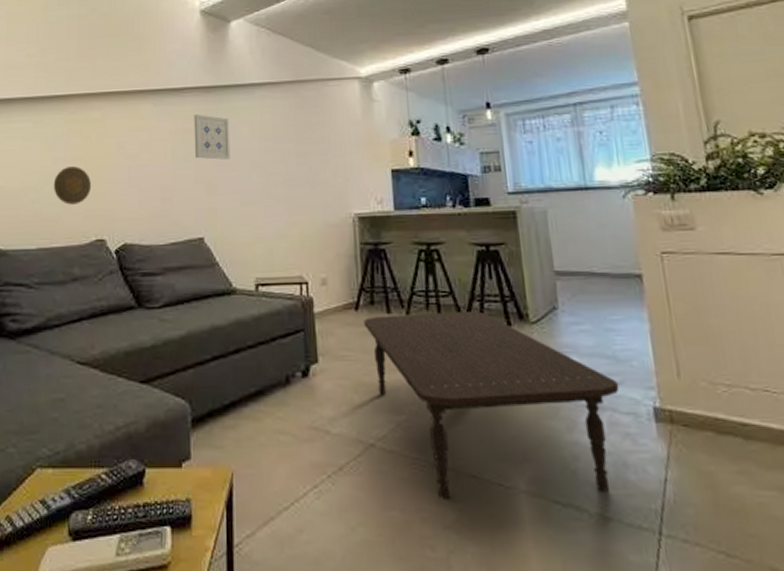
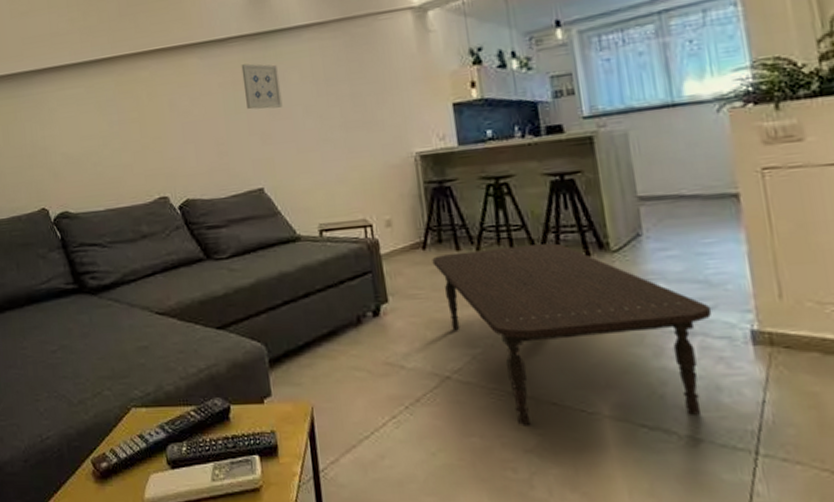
decorative plate: present [53,166,92,205] -> none [112,127,149,166]

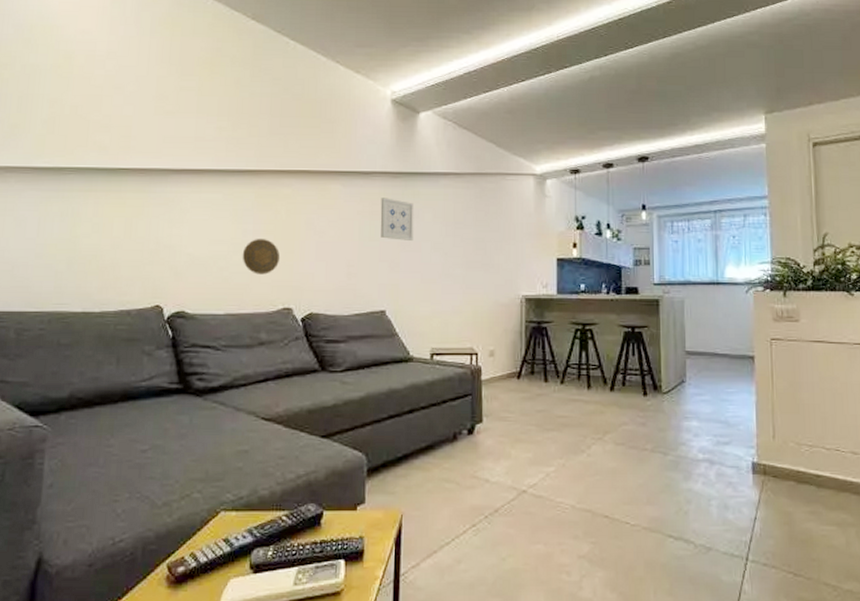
decorative plate: none [112,127,149,166] -> present [242,239,281,275]
coffee table: present [432,243,712,427] -> none [524,382,728,536]

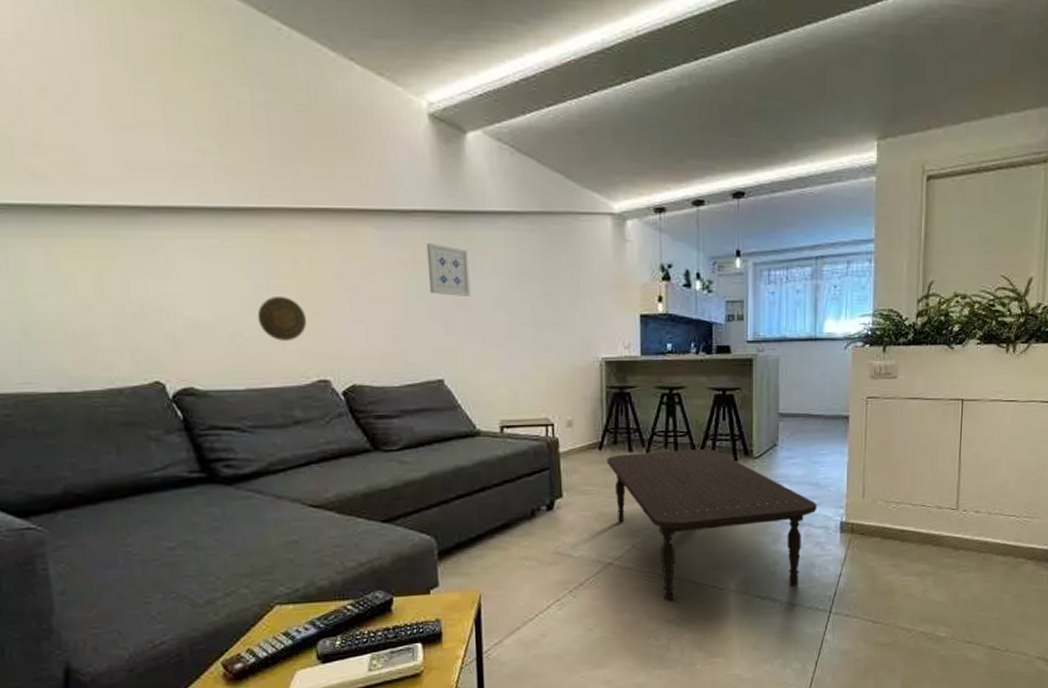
coffee table: none [524,382,728,536] -> present [606,449,817,602]

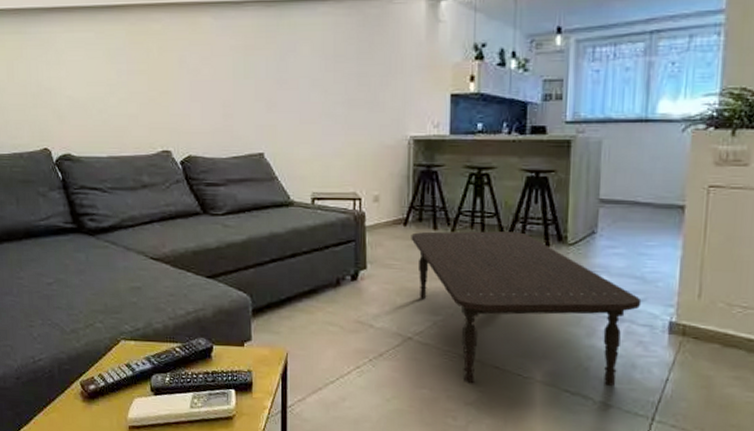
decorative plate: present [257,297,307,341] -> none [118,79,156,117]
wall art: present [426,243,471,296] -> none [254,30,291,77]

